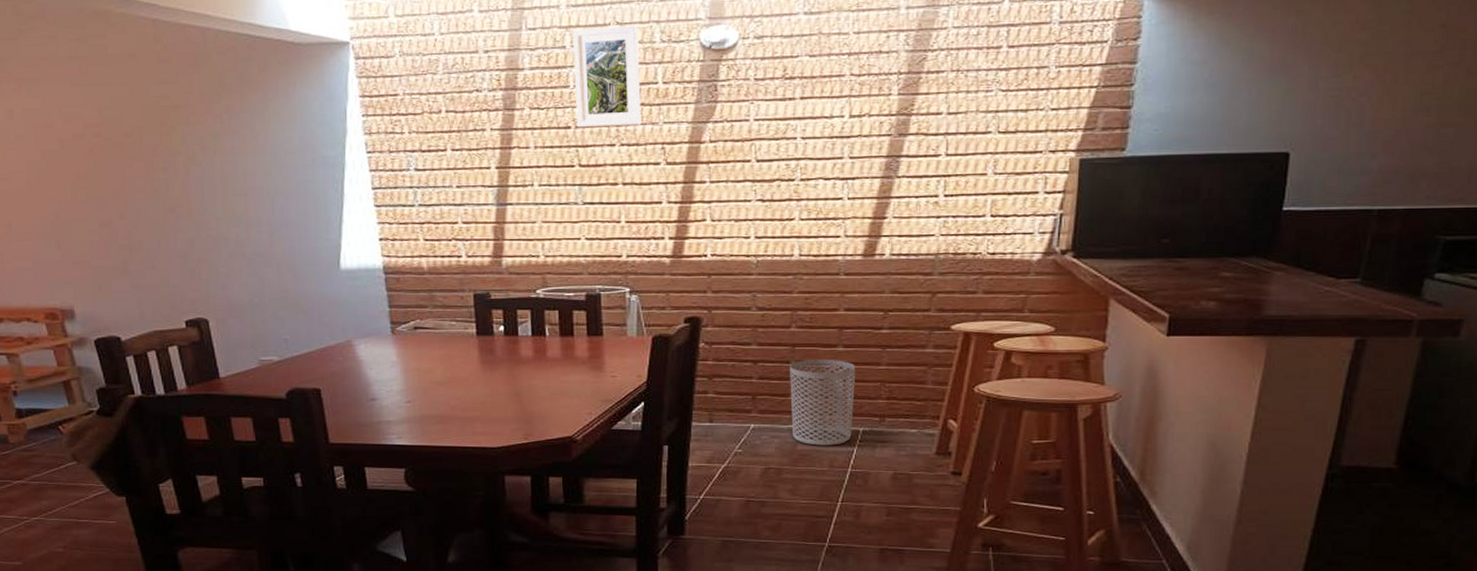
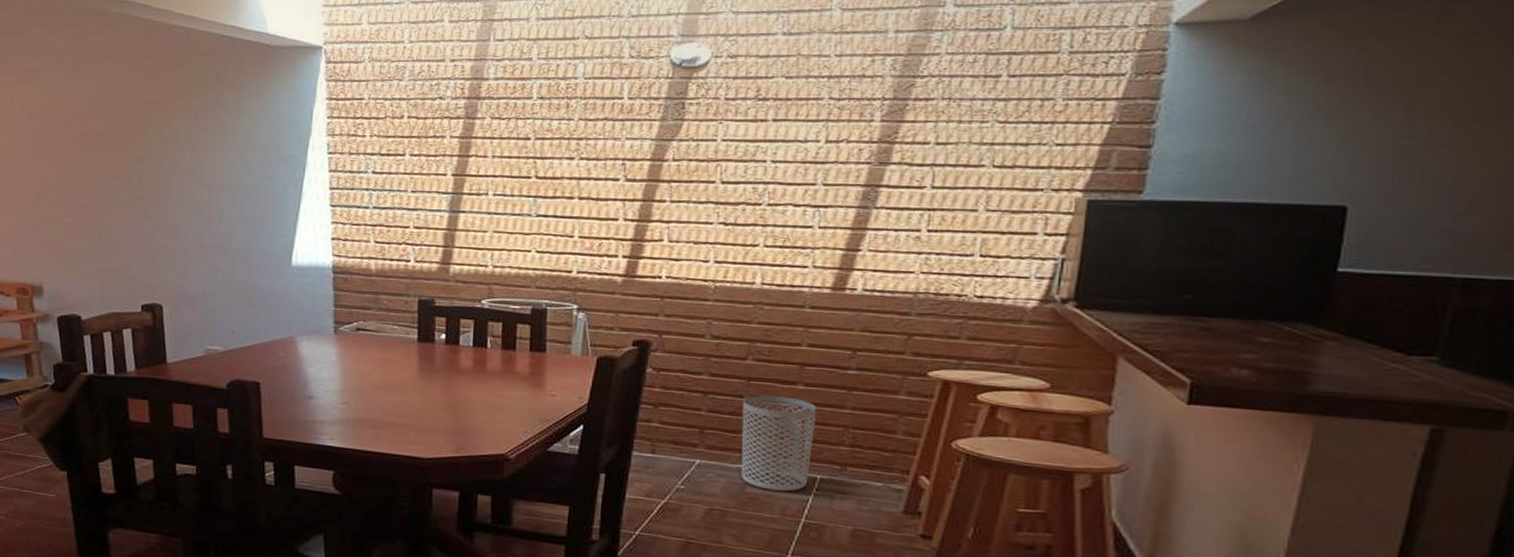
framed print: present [572,25,641,128] -> none [536,40,607,140]

